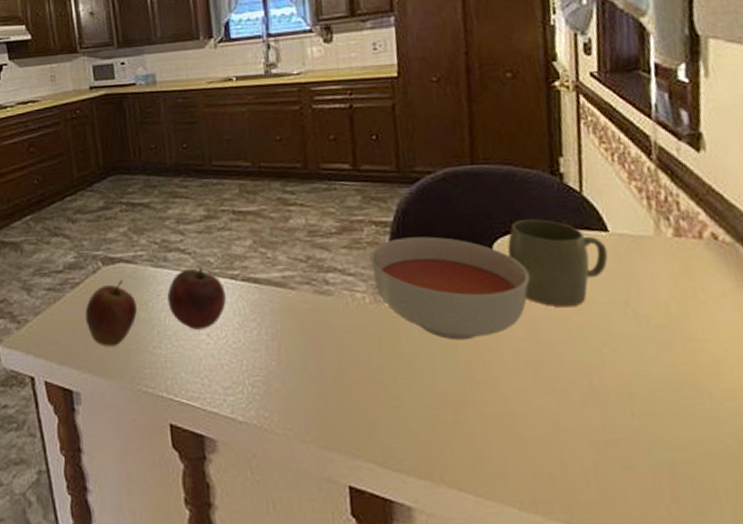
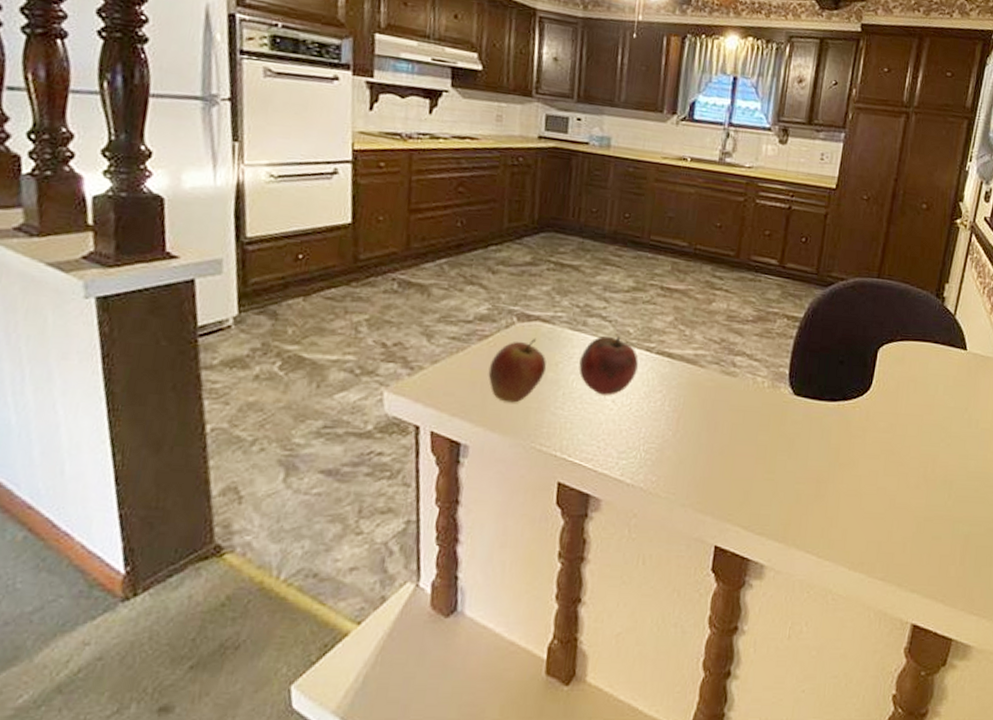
bowl: present [370,236,530,341] -> none [775,333,901,428]
mug: present [507,219,608,308] -> none [888,331,963,408]

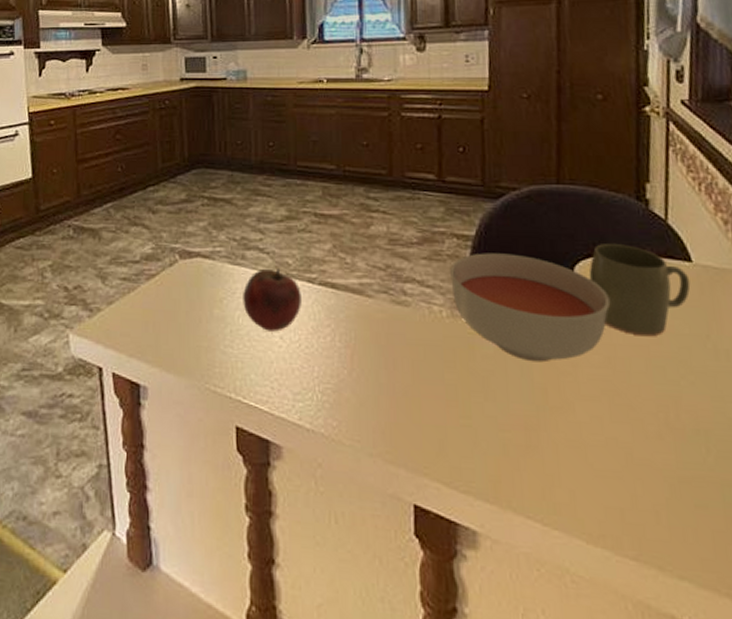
fruit: present [488,338,547,403] -> none [158,274,212,342]
bowl: none [775,333,901,428] -> present [450,253,611,363]
mug: none [888,331,963,408] -> present [589,244,691,337]

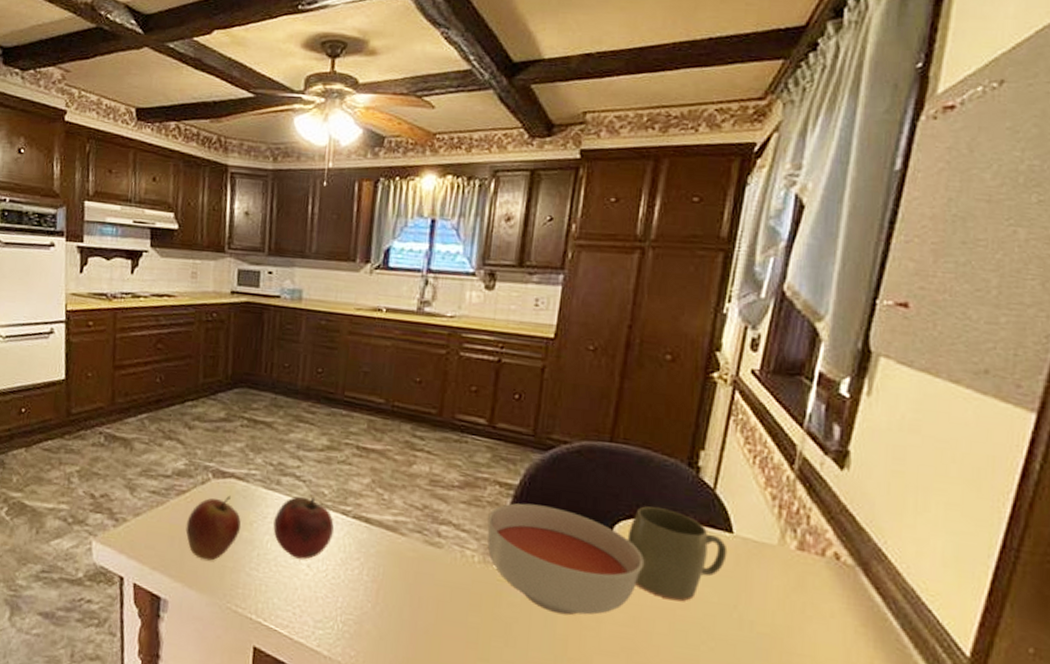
fruit: none [158,274,212,342] -> present [185,495,242,561]

